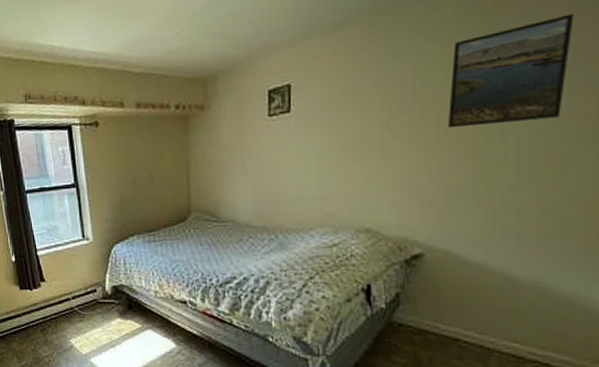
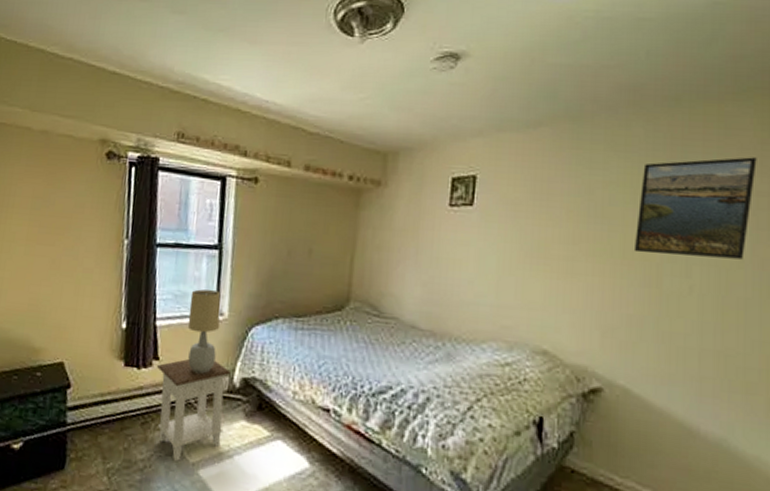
nightstand: none [44,276,104,355] -> present [156,359,231,463]
table lamp: none [60,221,89,287] -> present [187,289,221,374]

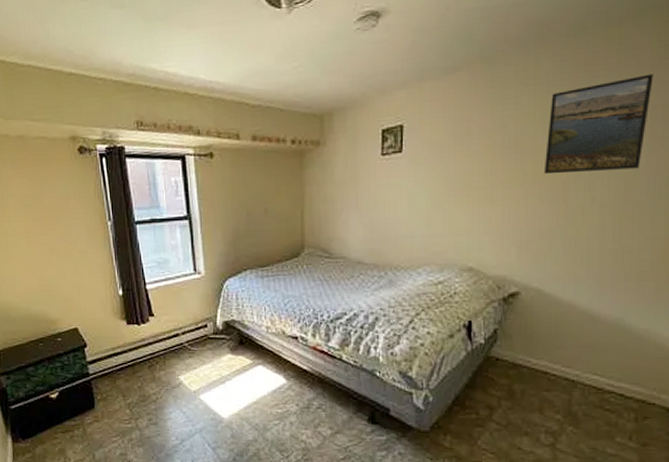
nightstand: present [156,359,231,463] -> none [152,311,215,392]
table lamp: present [187,289,221,374] -> none [171,254,200,323]

